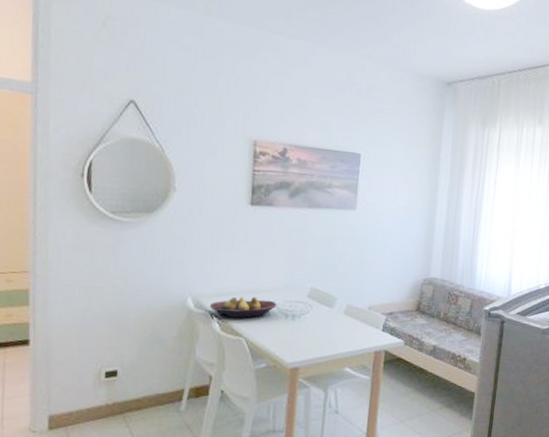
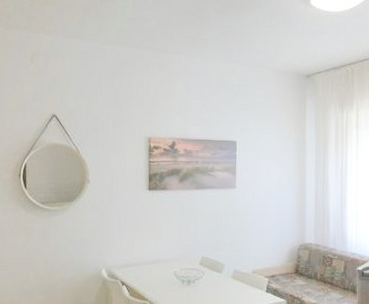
fruit bowl: present [209,296,277,319] -> none [120,266,174,286]

